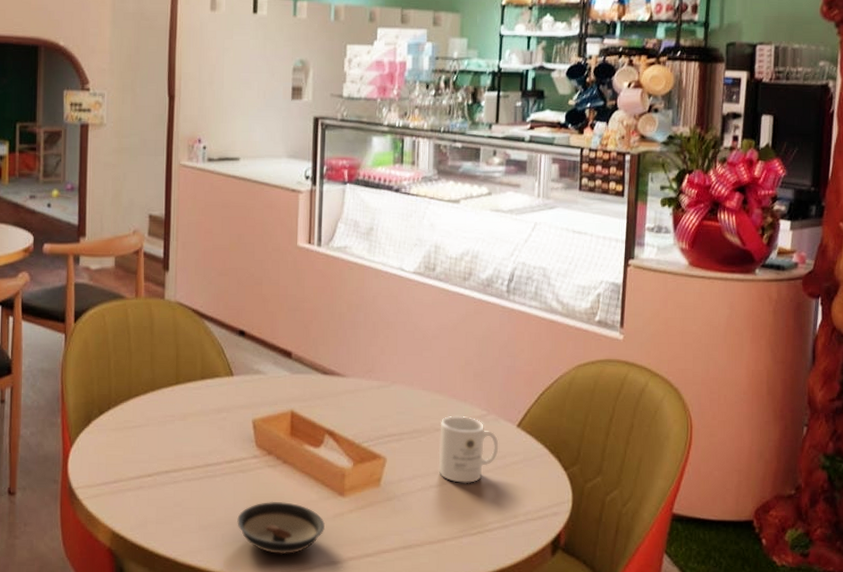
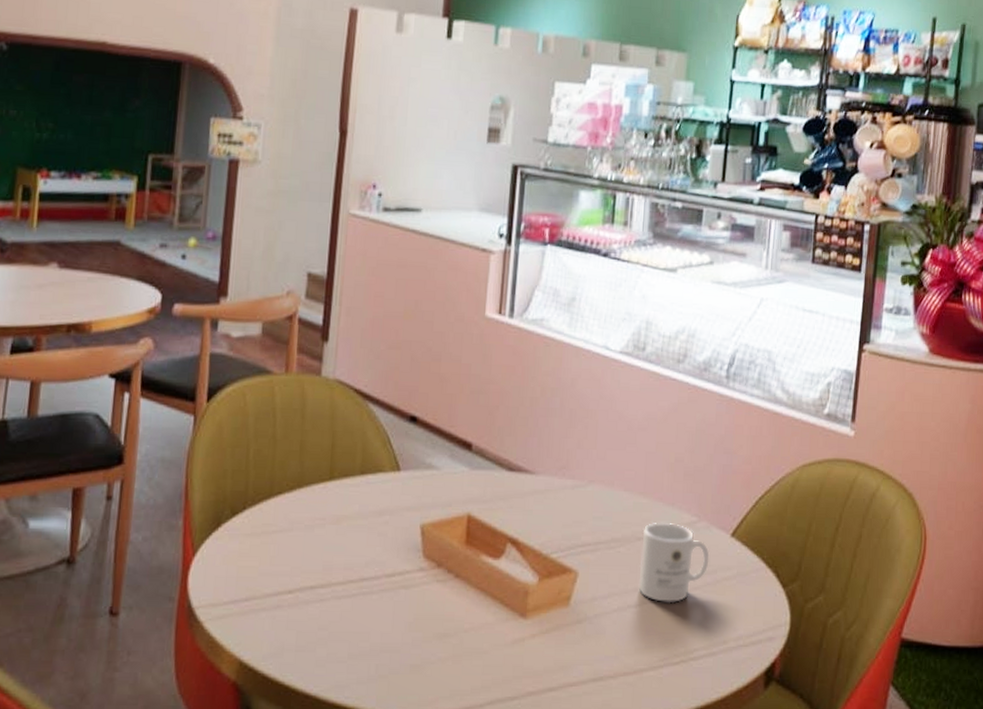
saucer: present [237,501,325,555] -> none [395,623,501,690]

